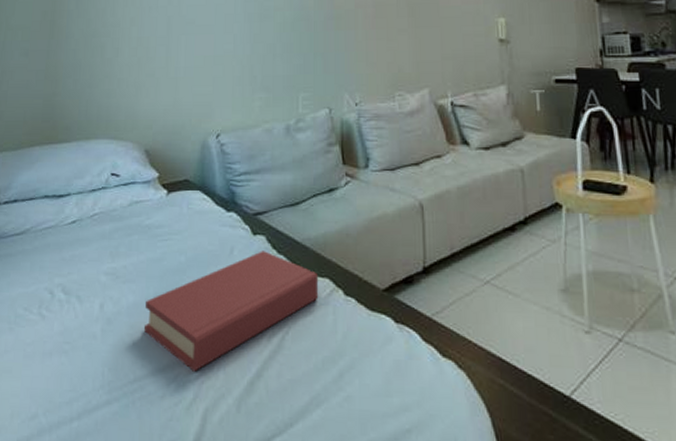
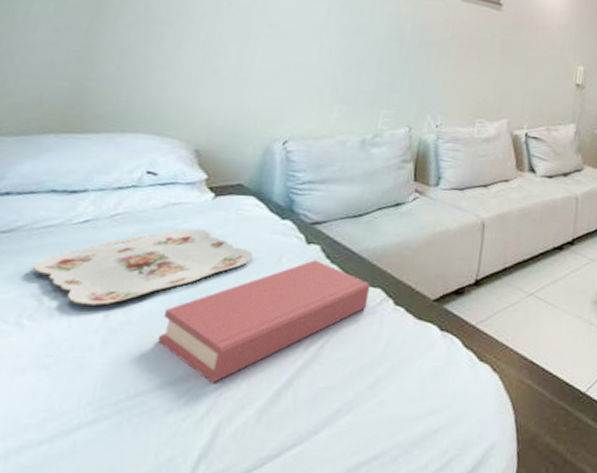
serving tray: none [42,225,208,298] -> present [32,229,253,306]

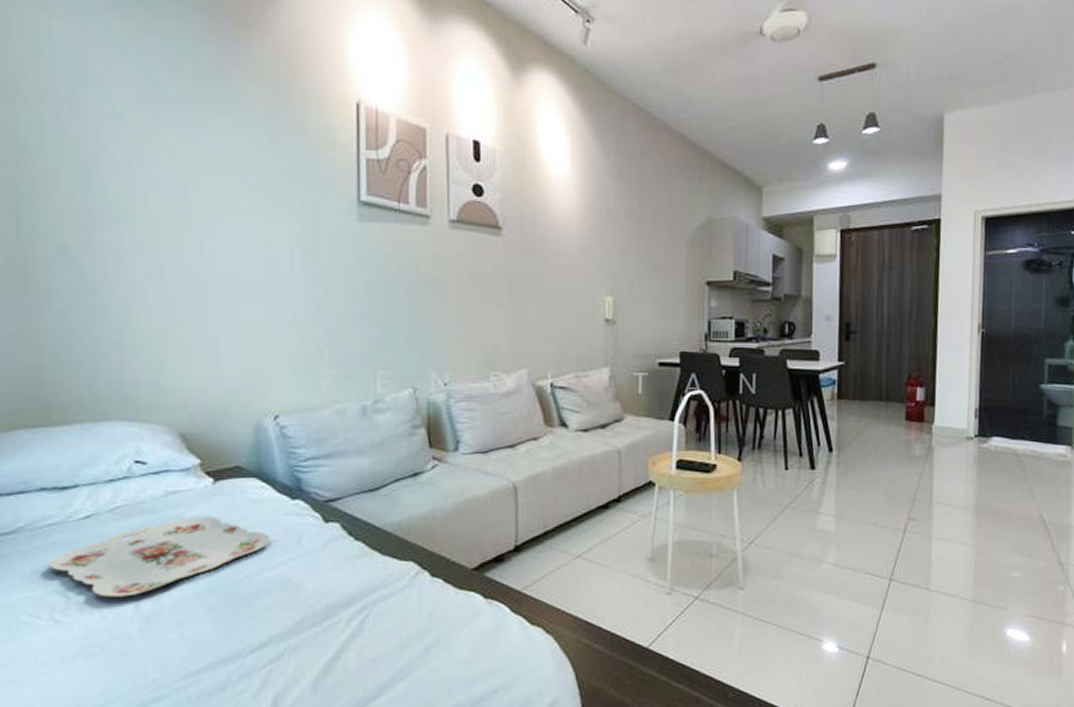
hardback book: present [157,260,371,383] -> none [194,538,402,661]

